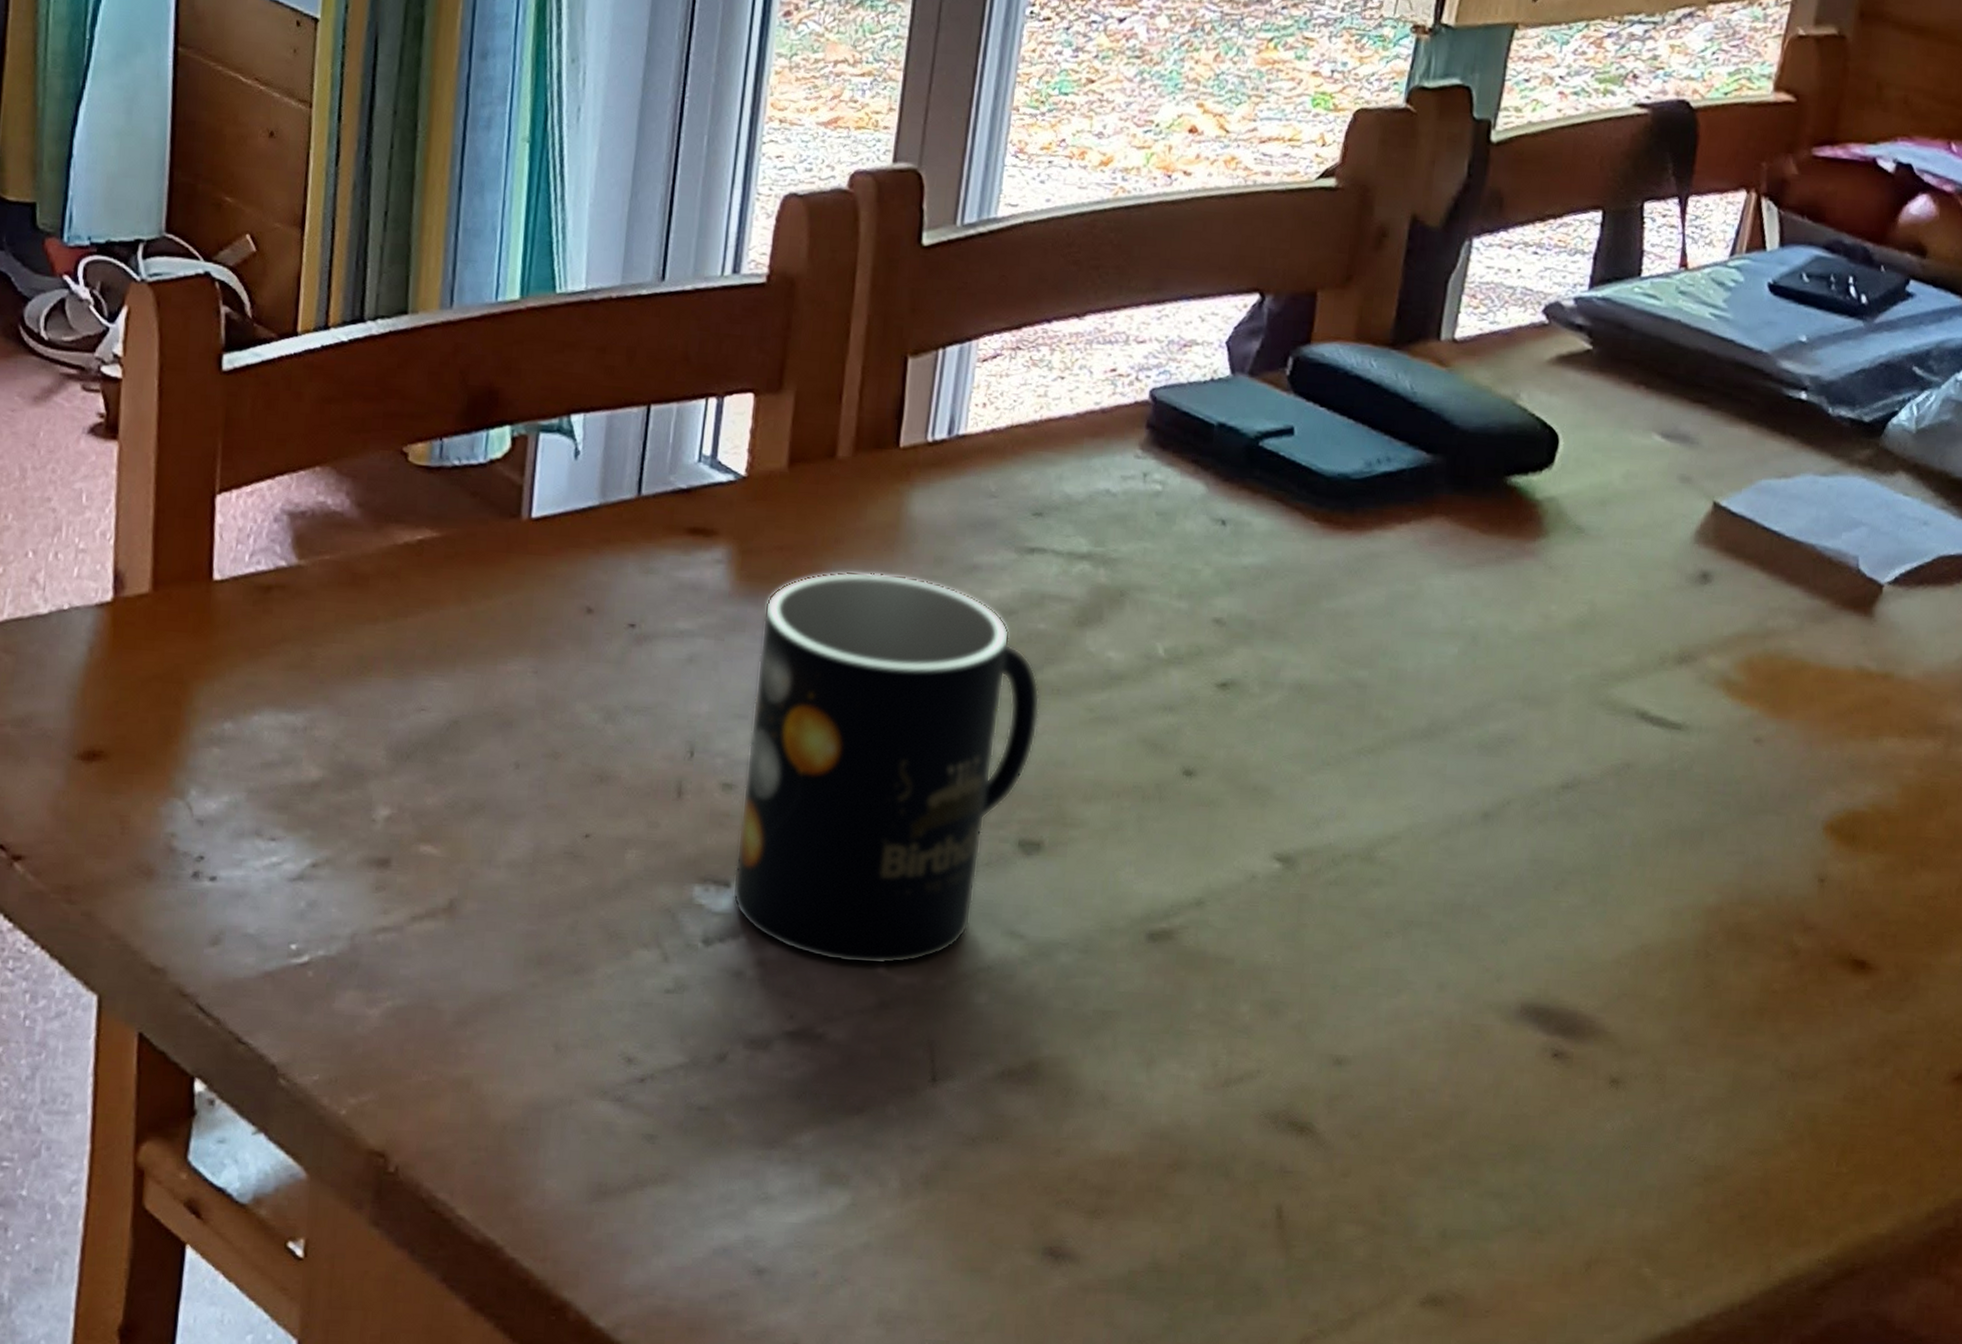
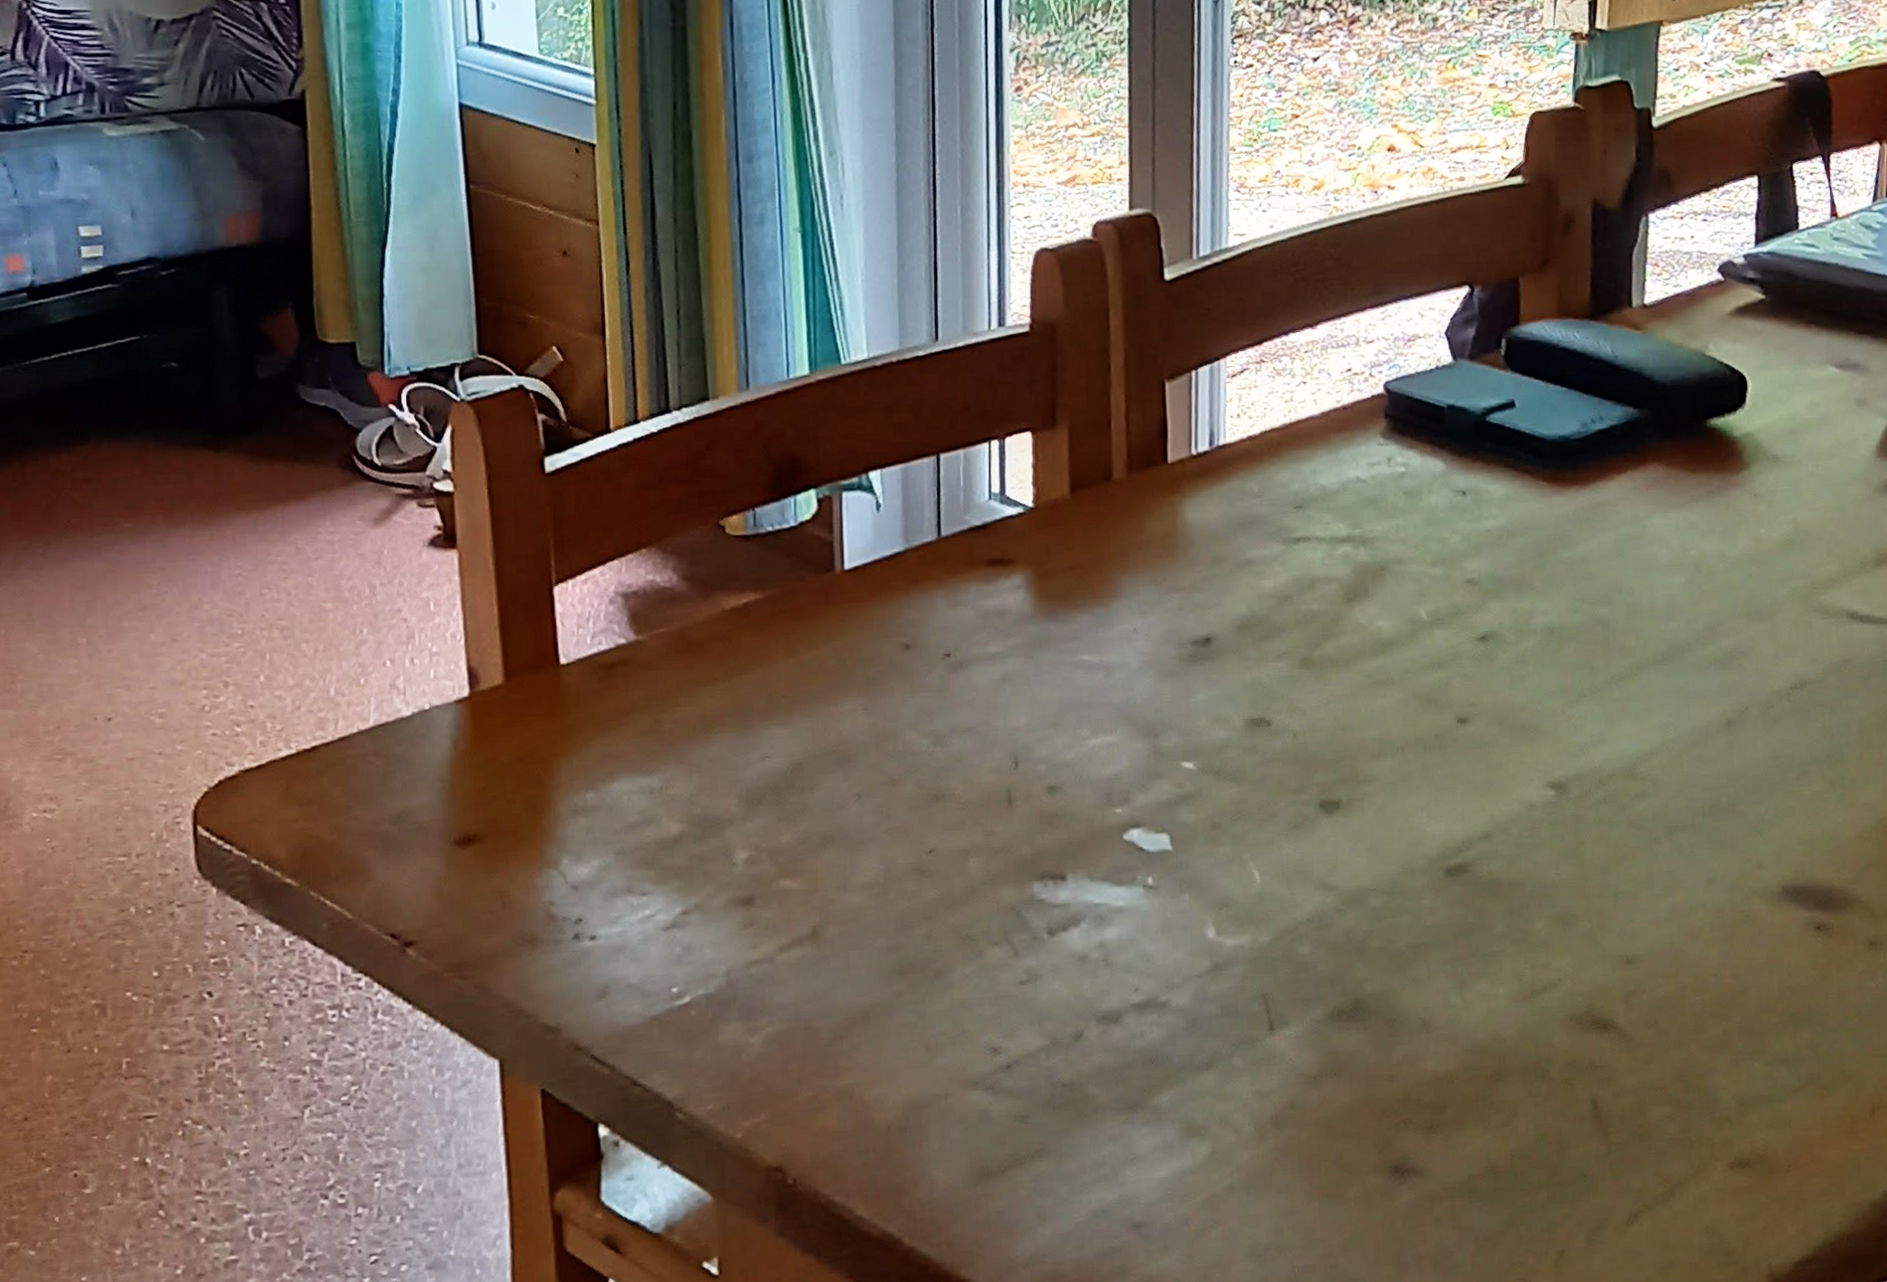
mug: present [732,571,1040,965] -> none [1065,578,1324,934]

